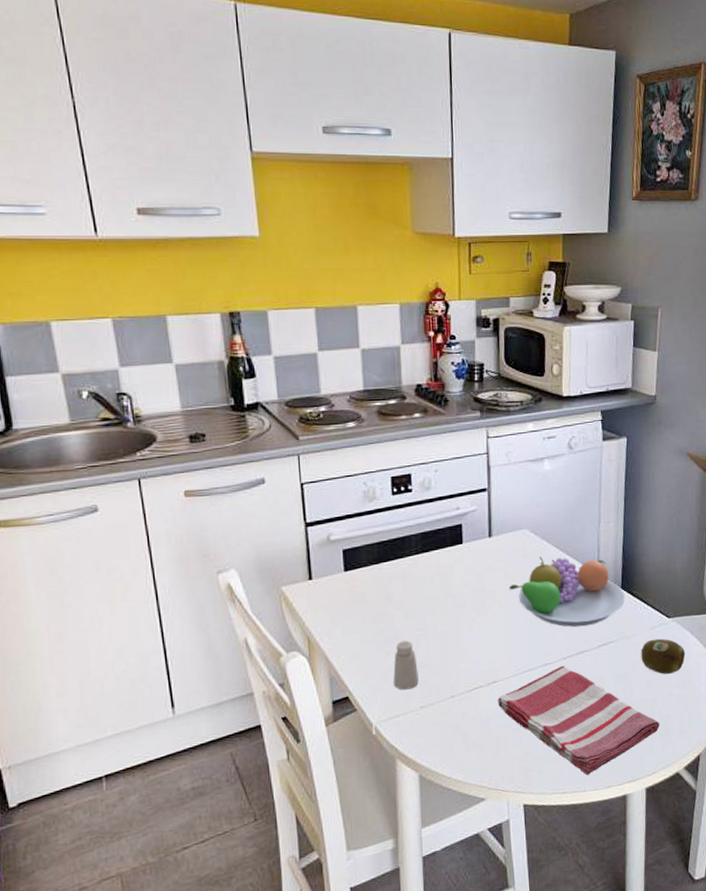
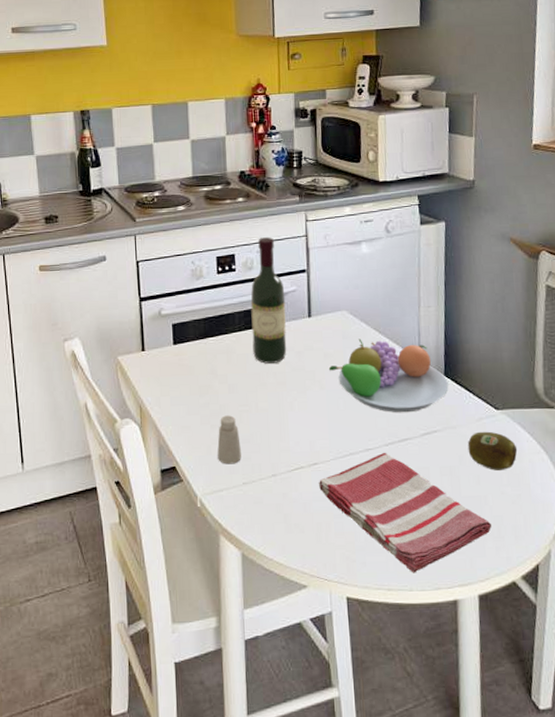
wine bottle: none [428,455,467,586] -> present [250,237,287,364]

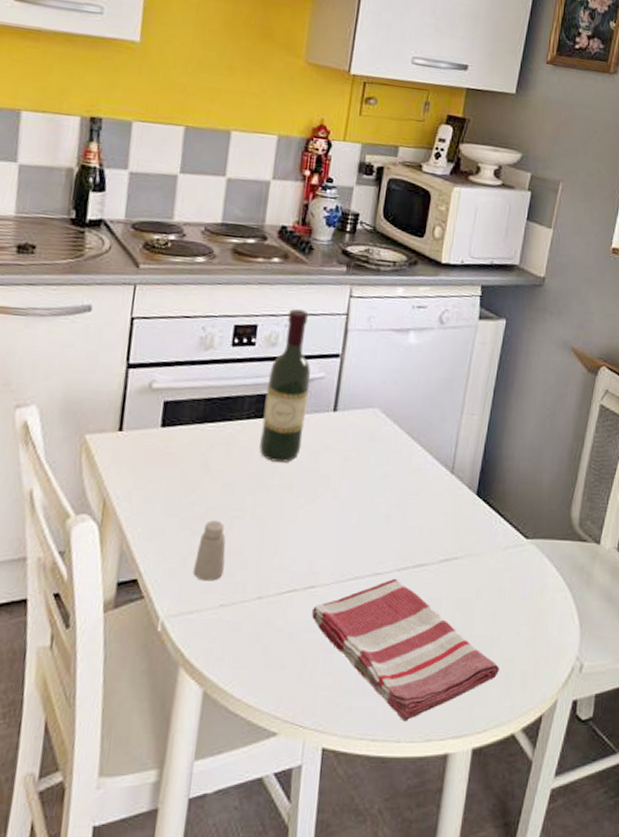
fruit bowl: present [328,339,449,413] -> none [346,443,479,535]
fruit: present [467,431,518,470] -> none [488,562,541,607]

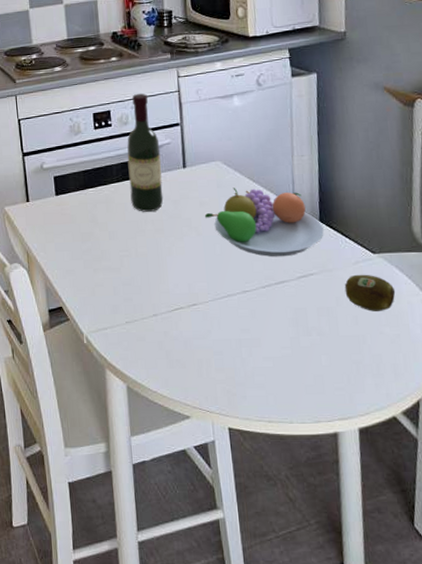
saltshaker: present [193,520,226,581] -> none [100,260,123,305]
dish towel: present [311,578,499,722] -> none [197,294,370,407]
fruit bowl: none [346,443,479,535] -> present [204,187,324,257]
fruit: none [488,562,541,607] -> present [344,274,396,311]

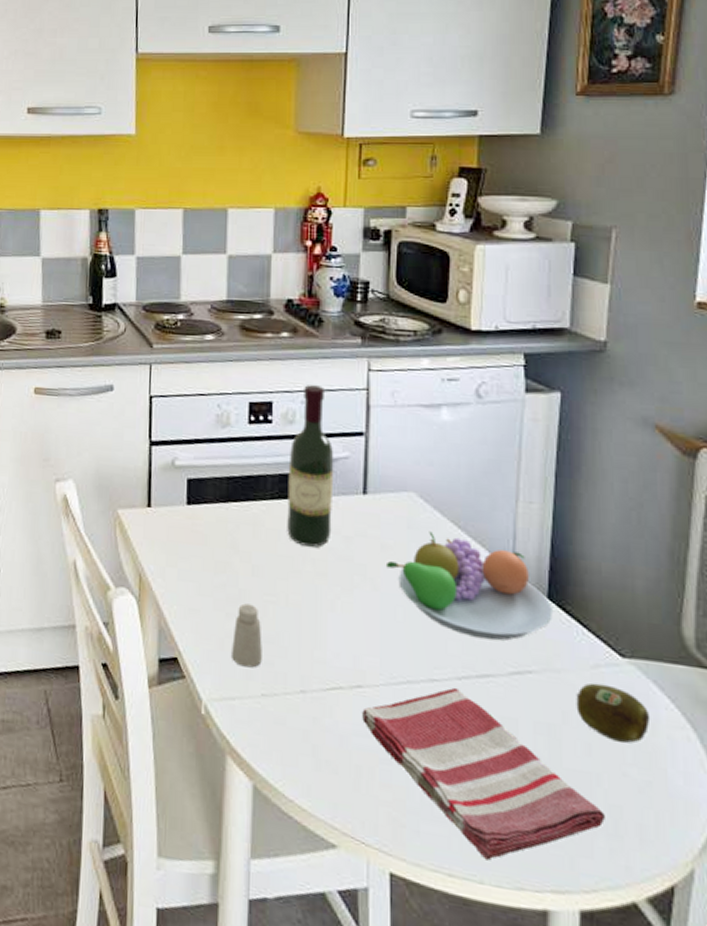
saltshaker: none [100,260,123,305] -> present [232,603,262,668]
dish towel: none [197,294,370,407] -> present [361,687,605,861]

